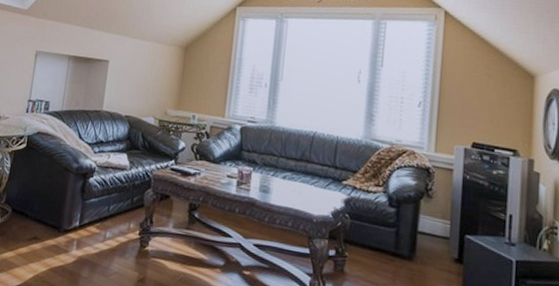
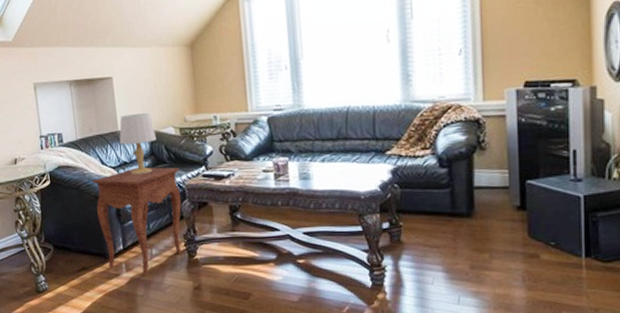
side table: none [60,148,151,257] -> present [92,167,182,275]
table lamp: none [100,97,136,157] -> present [119,113,156,175]

